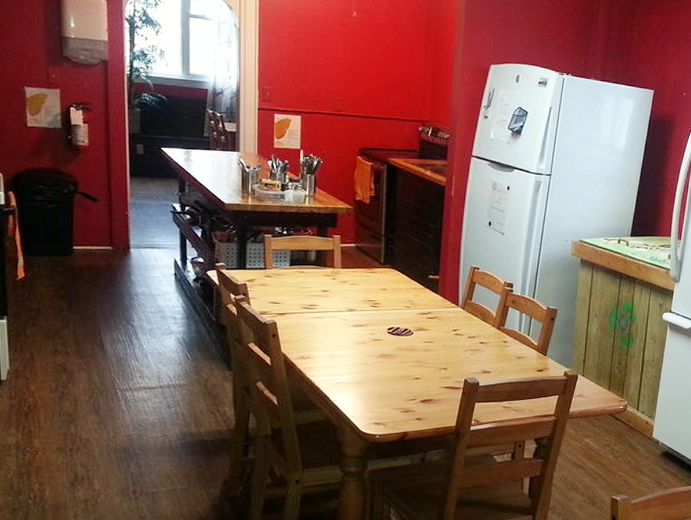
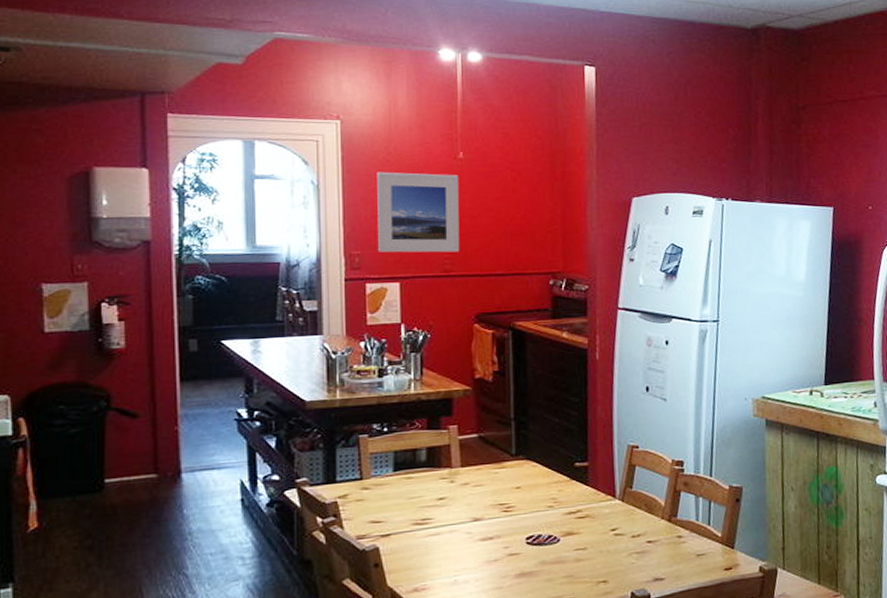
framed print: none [285,22,352,96] -> present [377,172,460,253]

